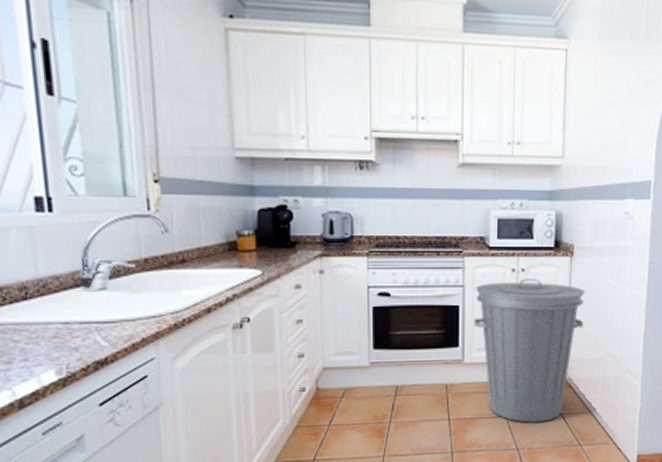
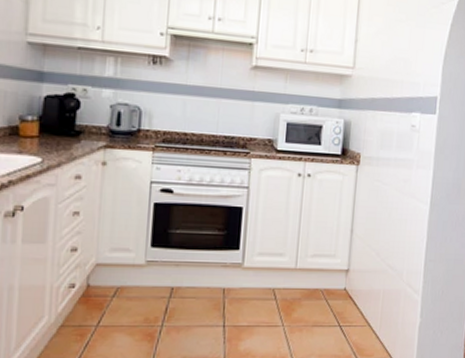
trash can: present [474,278,586,423] -> none [256,184,370,334]

